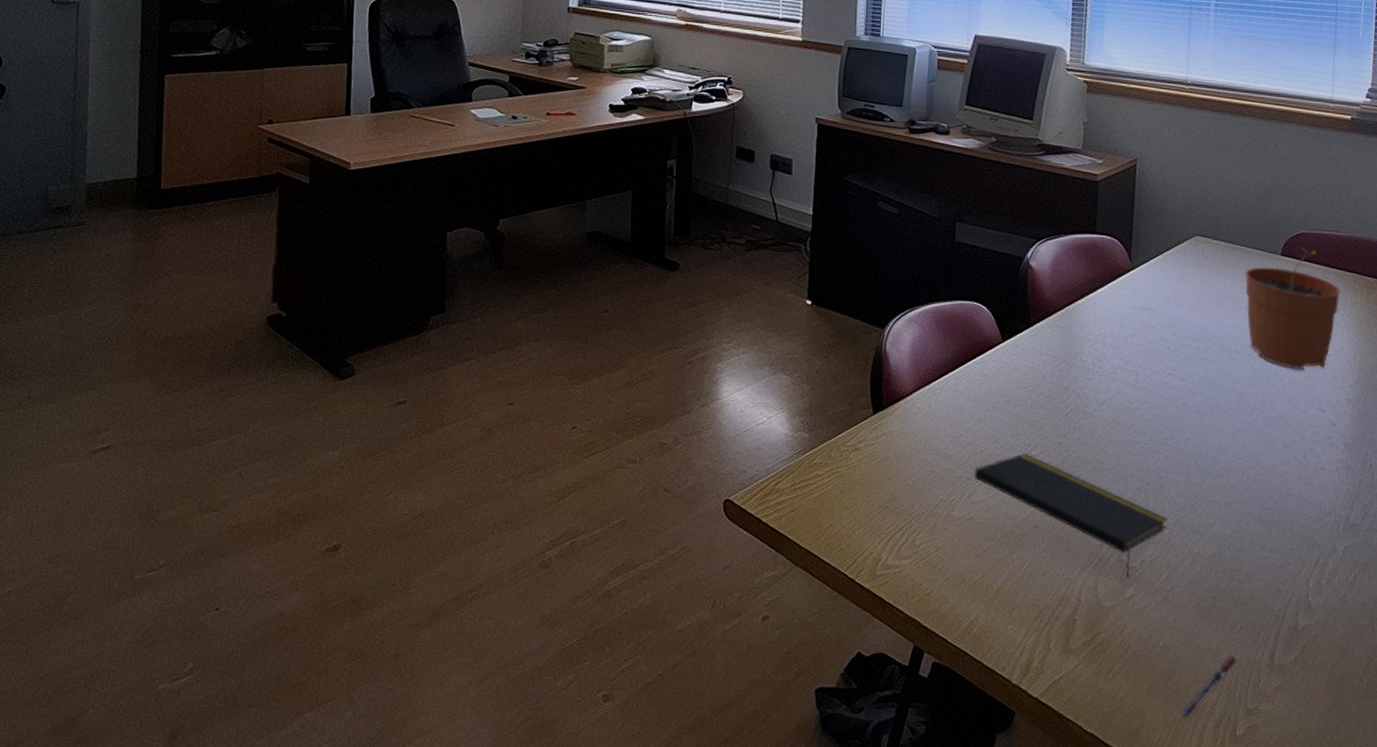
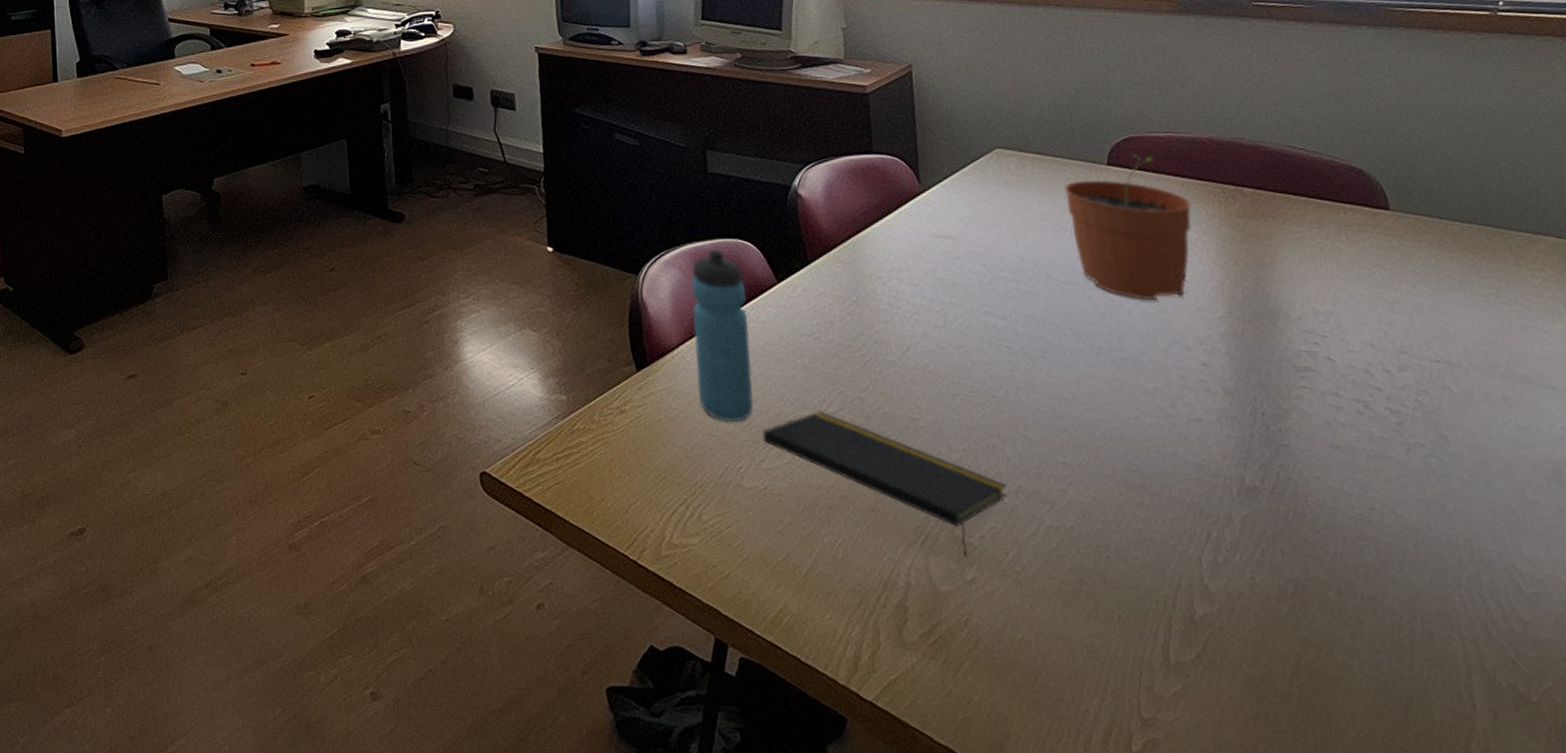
water bottle: none [924,310,975,460] -> present [691,249,754,421]
pen: present [1180,655,1237,720] -> none [1054,651,1121,731]

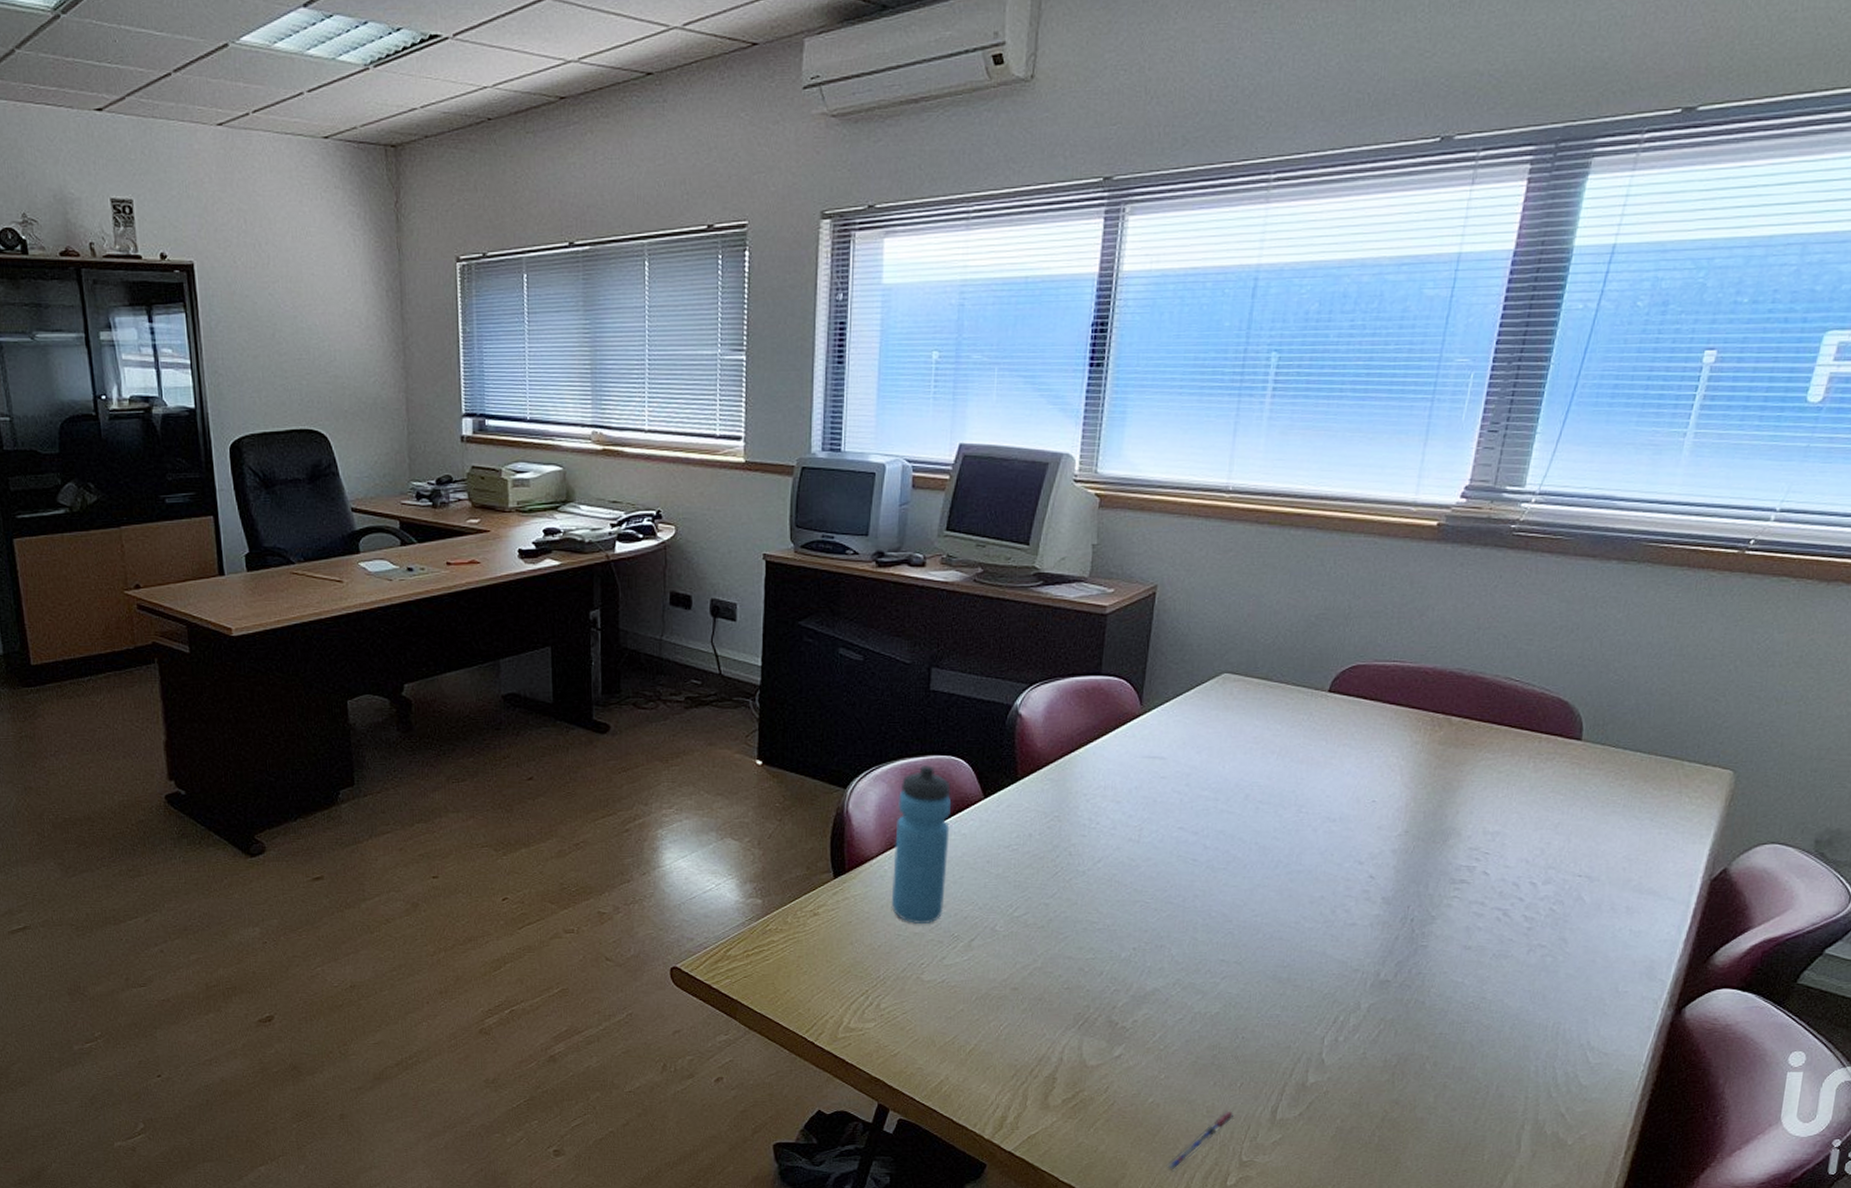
notepad: present [763,411,1006,557] -> none [948,915,1166,1038]
pen: none [1054,651,1121,731] -> present [1166,1111,1235,1172]
plant pot: present [1064,155,1192,301] -> none [1279,683,1399,820]

